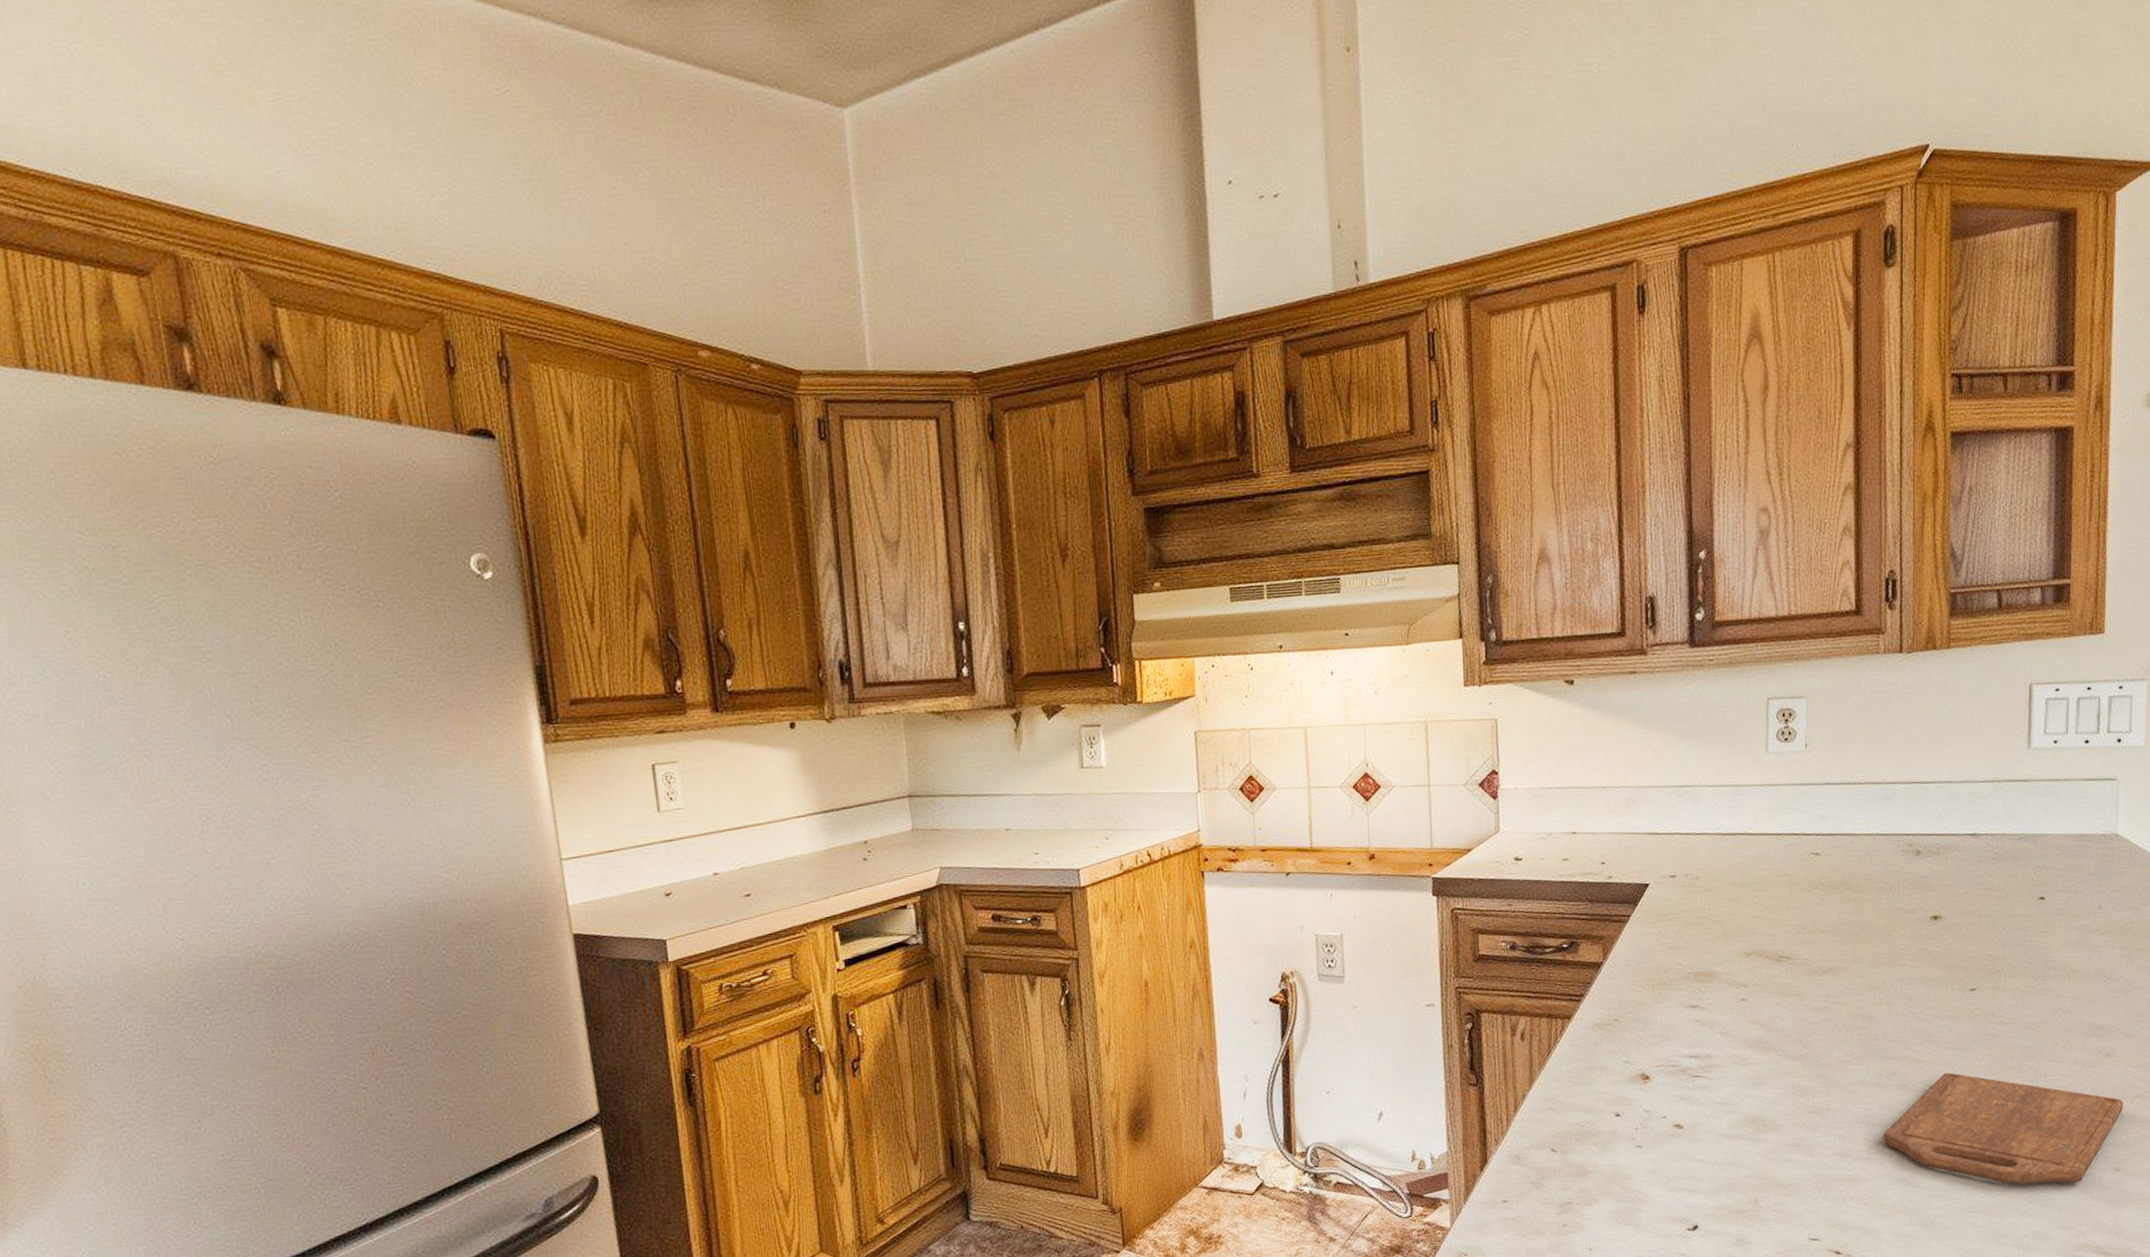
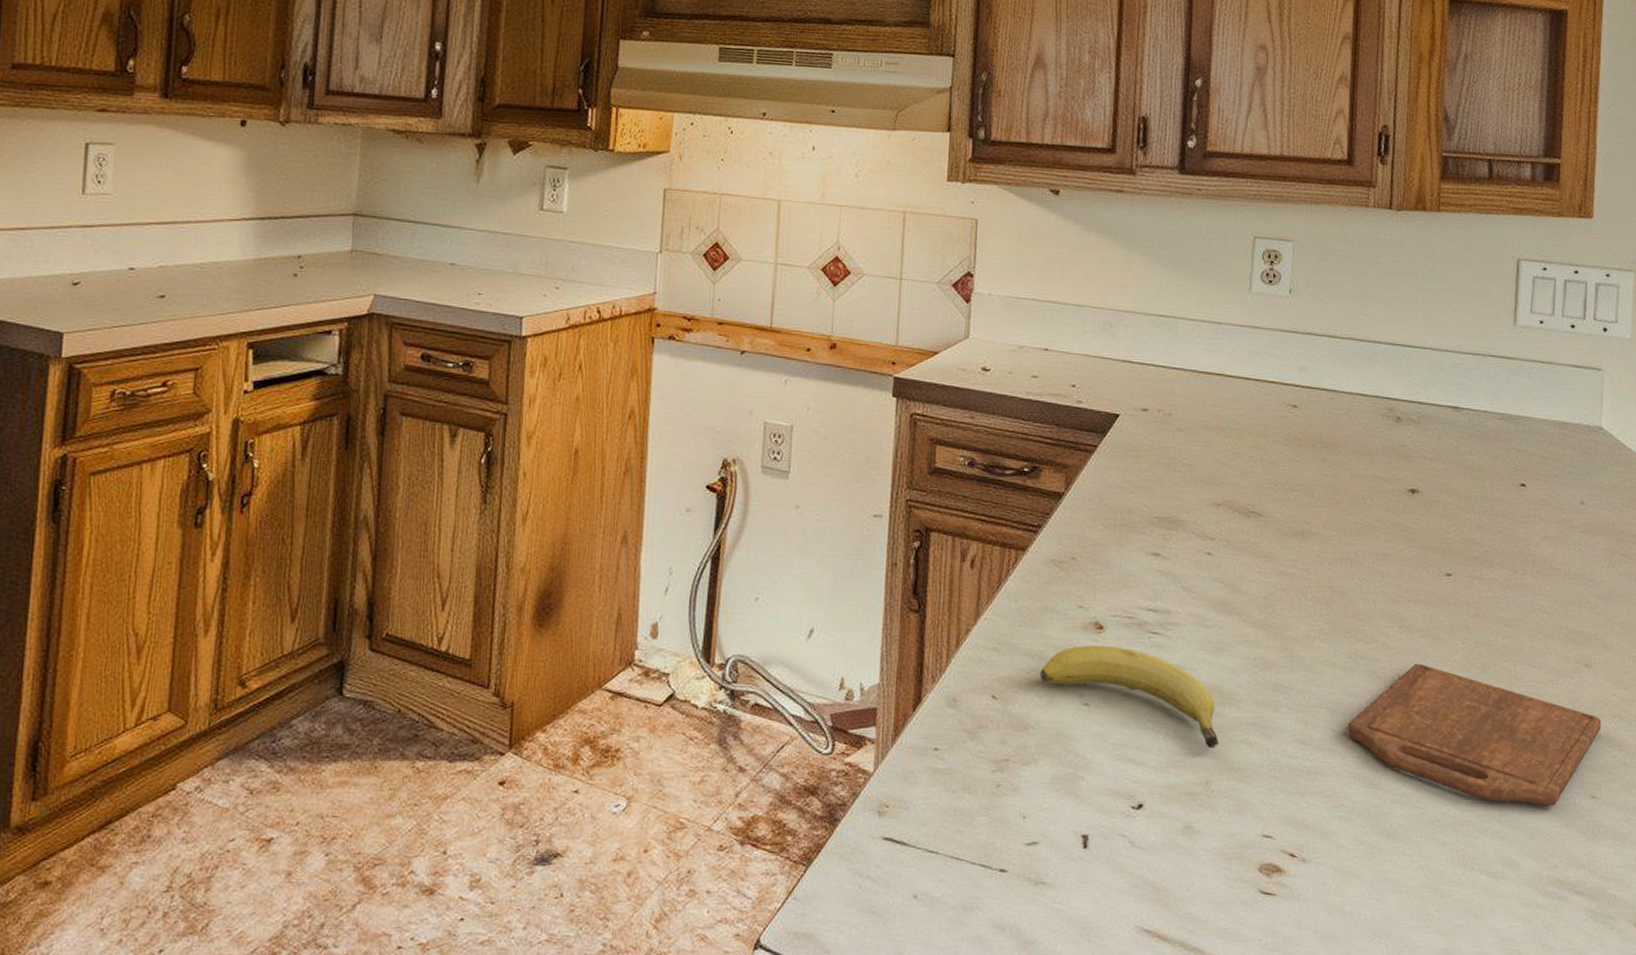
fruit: none [1593,1092,1764,1171] -> present [1039,645,1219,749]

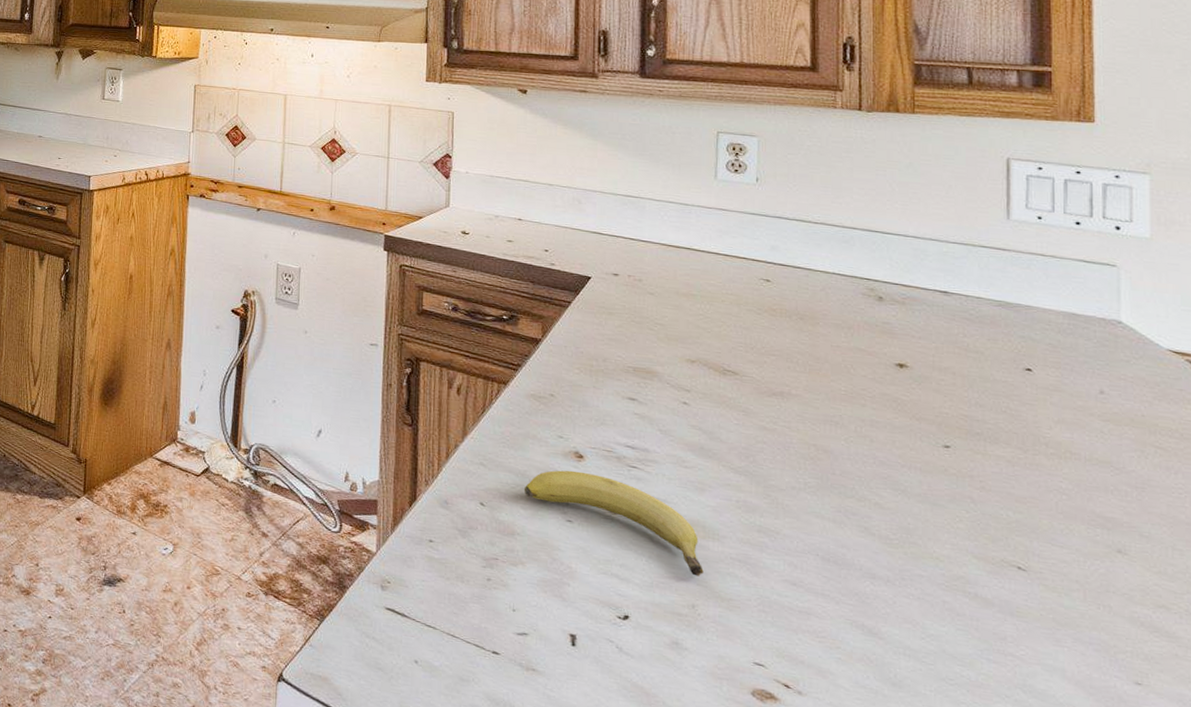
cutting board: present [1348,663,1602,806] -> none [841,525,1144,686]

